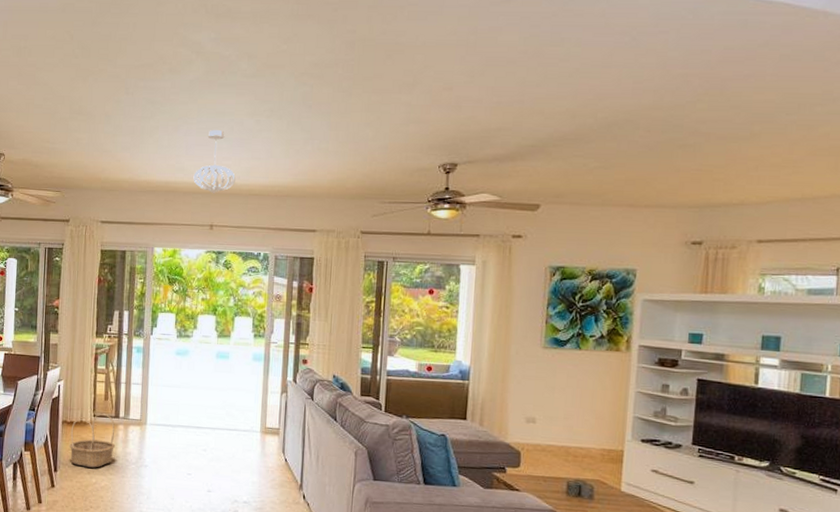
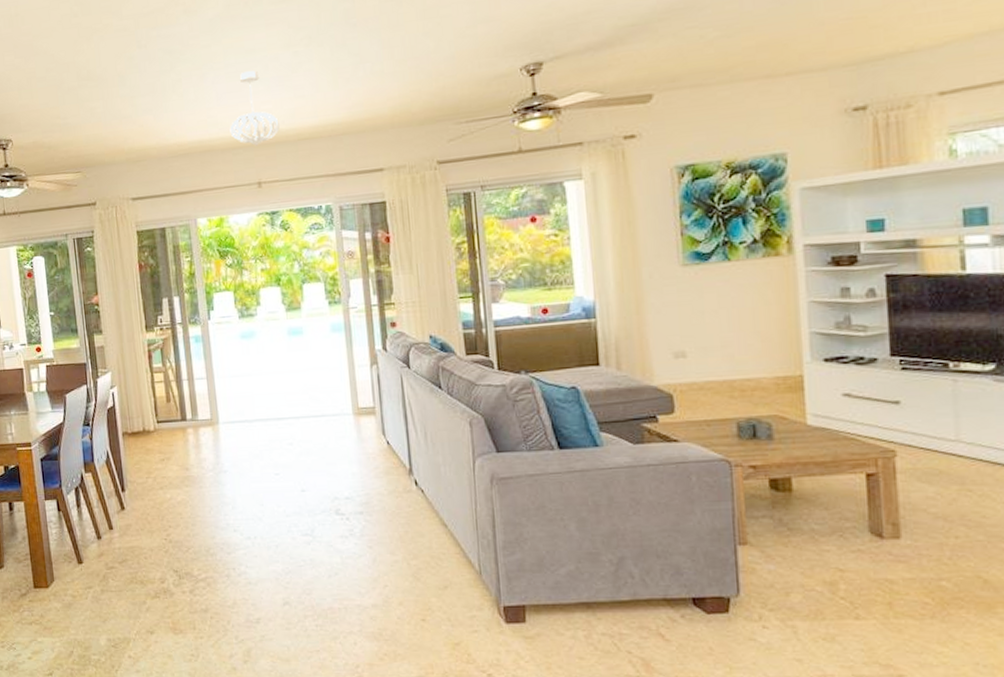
basket: present [69,413,116,468] -> none [133,417,187,482]

